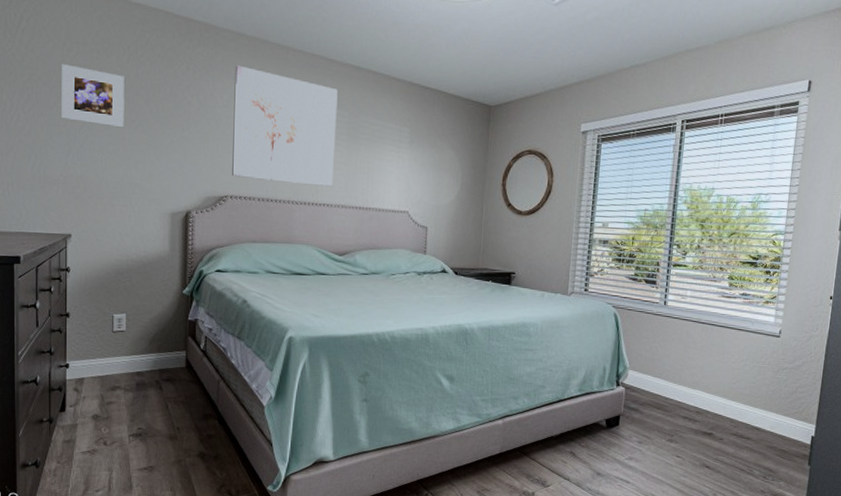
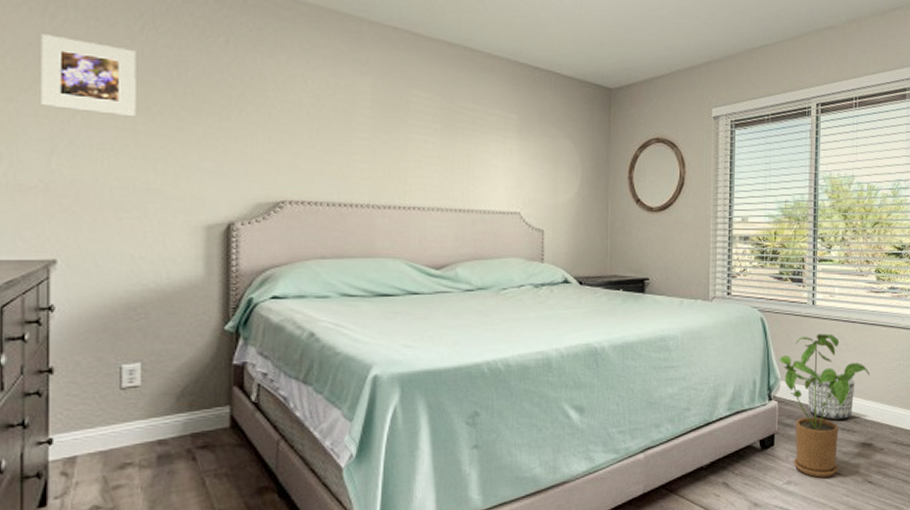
wall art: present [232,65,338,186] -> none [291,39,427,186]
house plant: none [628,331,715,458] -> present [779,333,870,478]
planter: none [653,366,701,409] -> present [807,373,855,420]

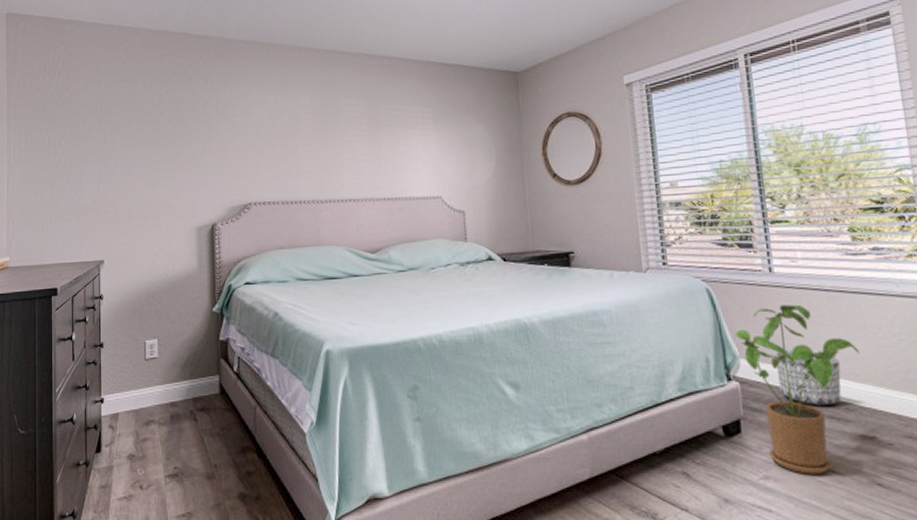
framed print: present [41,34,136,117] -> none [93,96,150,149]

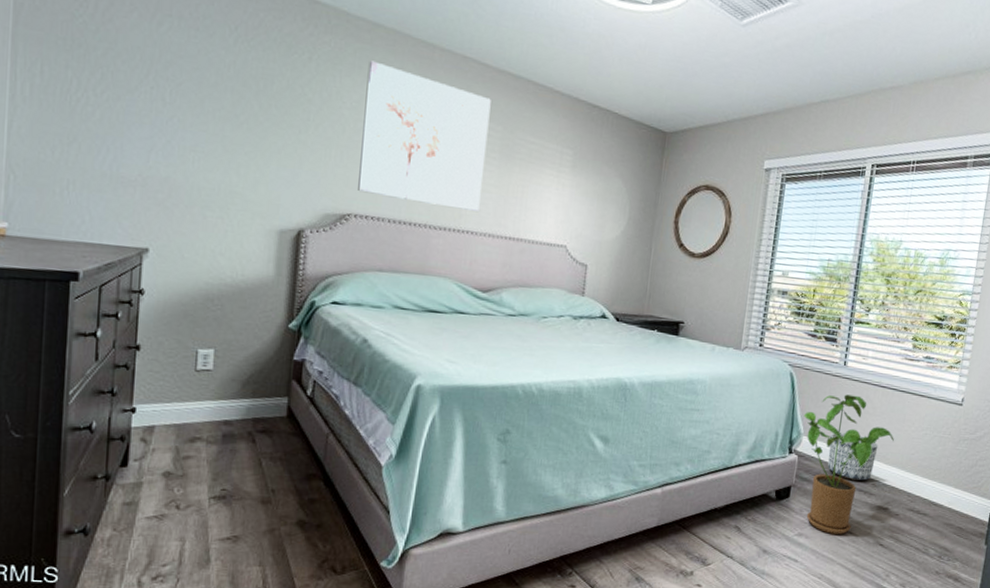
wall art: none [250,72,357,183] -> present [358,60,491,211]

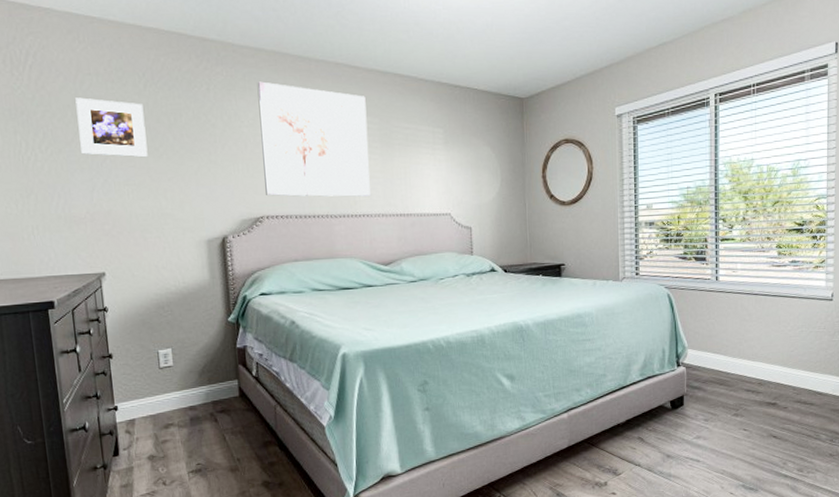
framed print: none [144,40,229,124] -> present [75,97,148,158]
house plant: present [803,394,894,535] -> none [685,306,773,433]
planter: present [828,433,879,481] -> none [713,341,759,382]

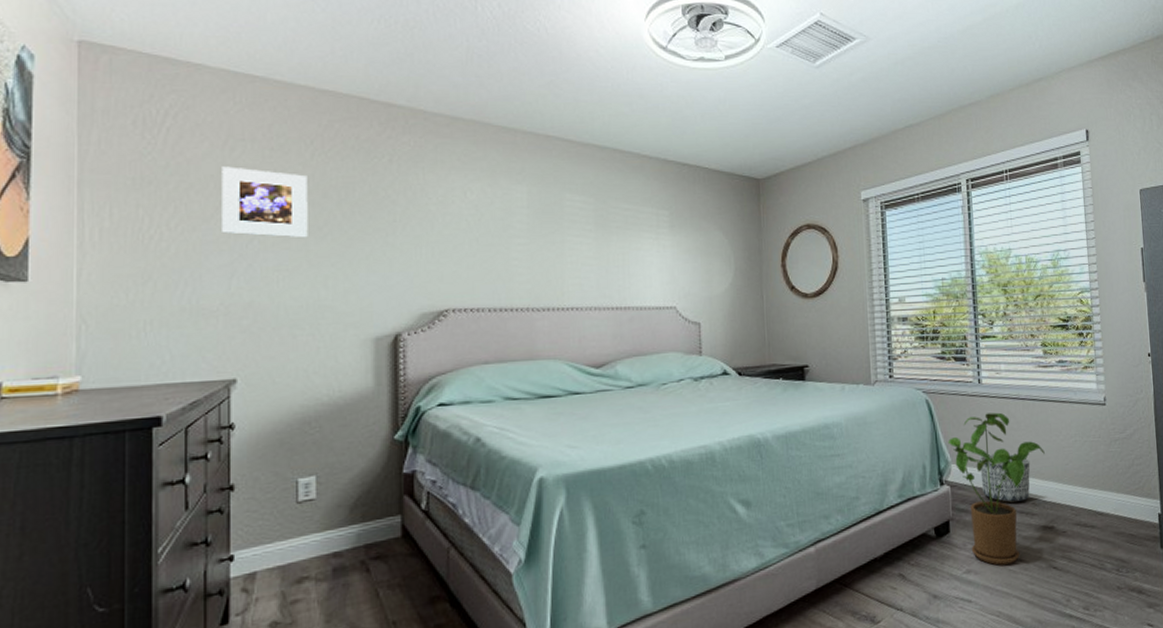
wall art: present [257,81,371,197] -> none [451,153,582,287]
house plant: none [685,306,773,433] -> present [947,412,1045,565]
planter: none [713,341,759,382] -> present [979,454,1031,503]

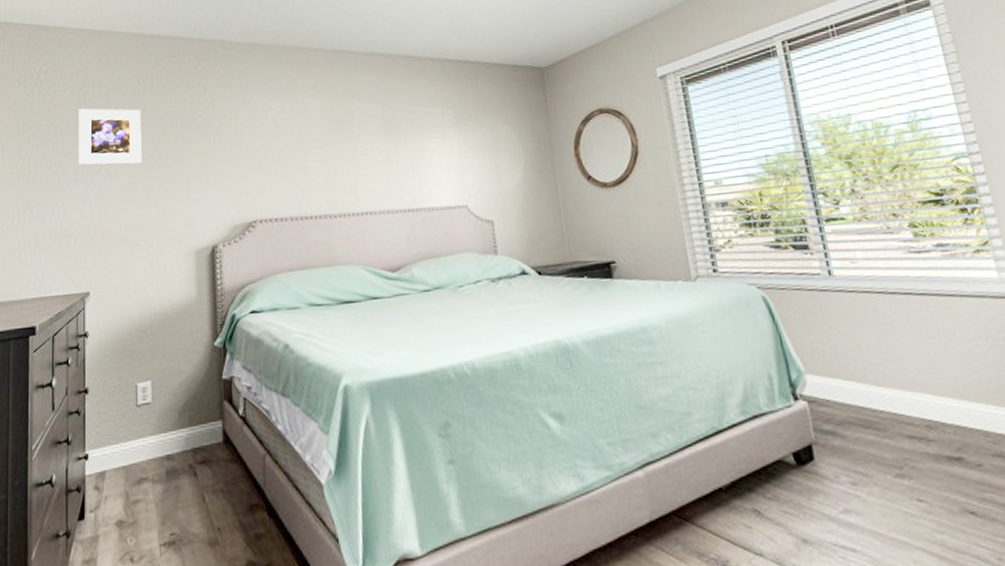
house plant: present [947,412,1045,565] -> none [797,310,935,505]
planter: present [979,454,1031,503] -> none [842,362,921,424]

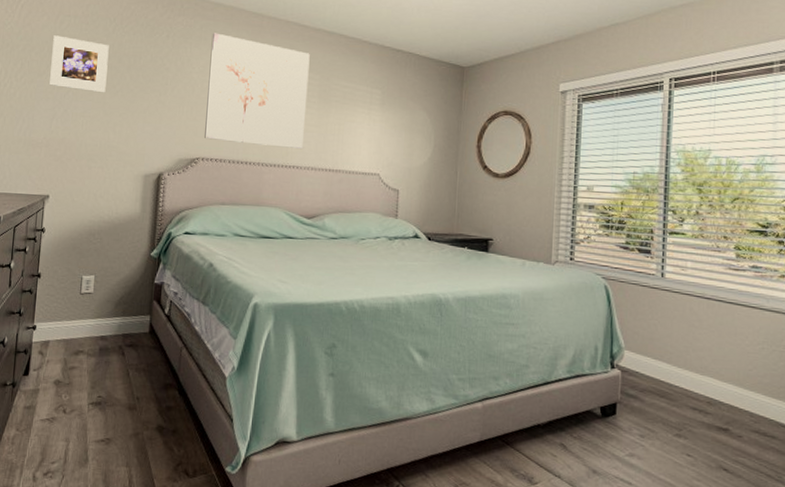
wall art: none [253,76,374,197] -> present [205,33,310,149]

